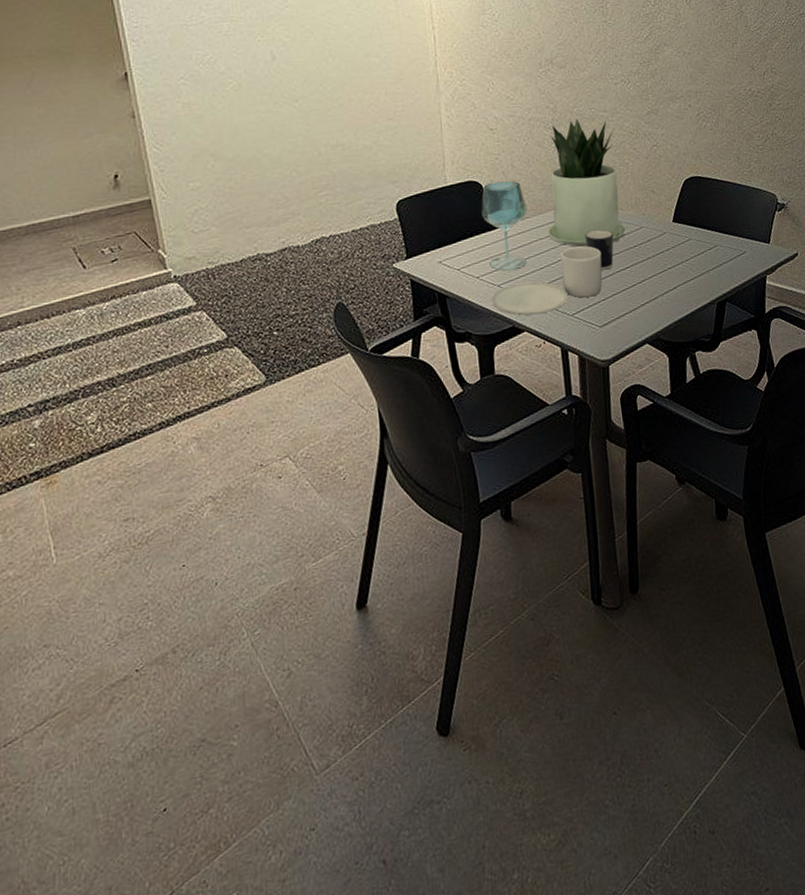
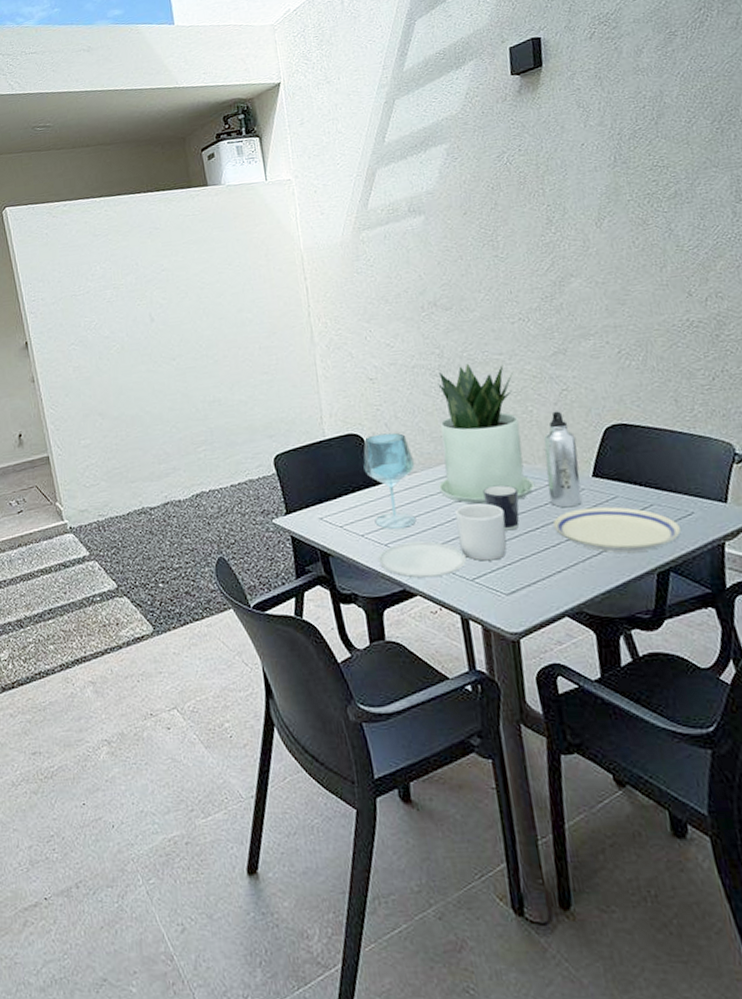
water bottle: none [636,164,664,249] -> present [543,411,582,508]
plate: none [640,247,736,287] -> present [552,506,681,553]

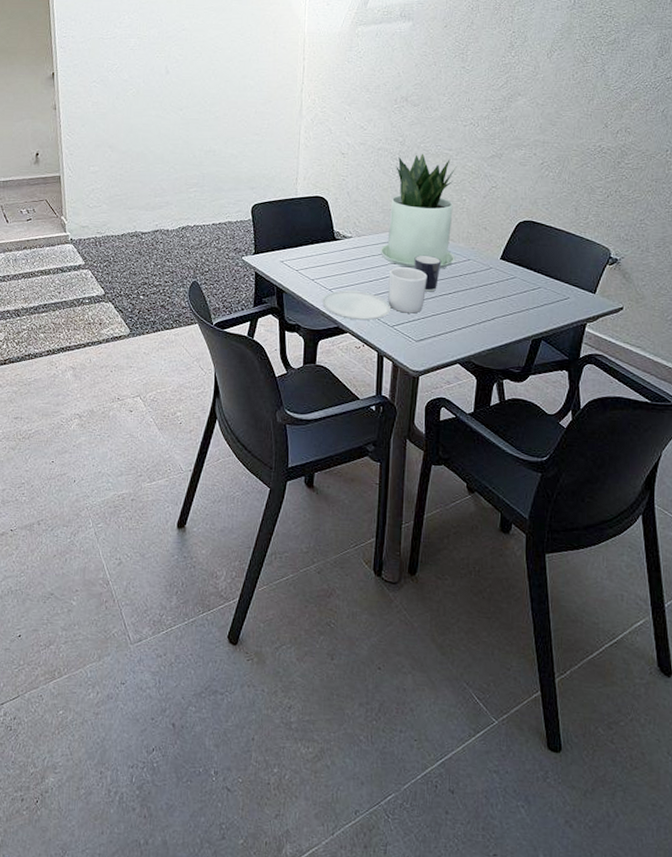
wine glass: present [362,432,417,529] -> none [322,200,366,278]
water bottle: present [543,411,582,508] -> none [464,203,494,281]
plate: present [552,506,681,553] -> none [462,282,556,322]

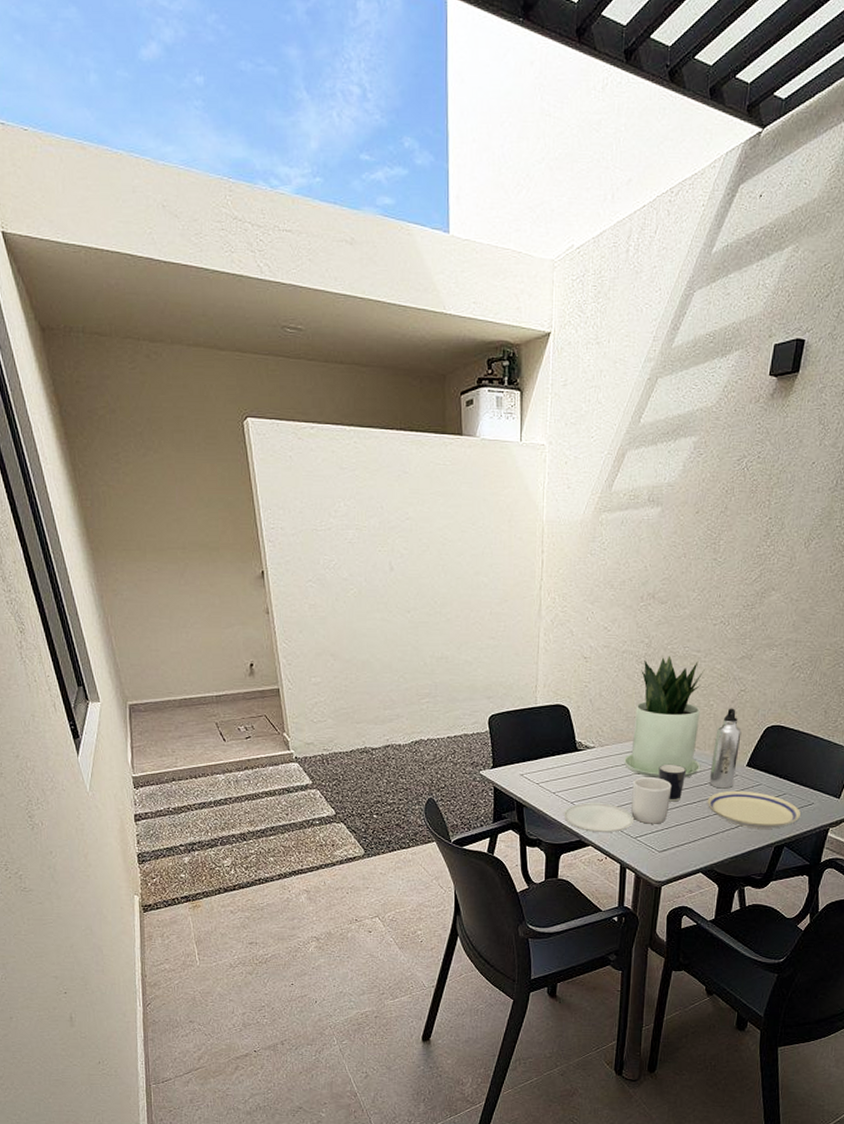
plate: none [462,282,556,322] -> present [707,790,801,829]
water bottle: none [464,203,494,281] -> present [709,708,742,789]

